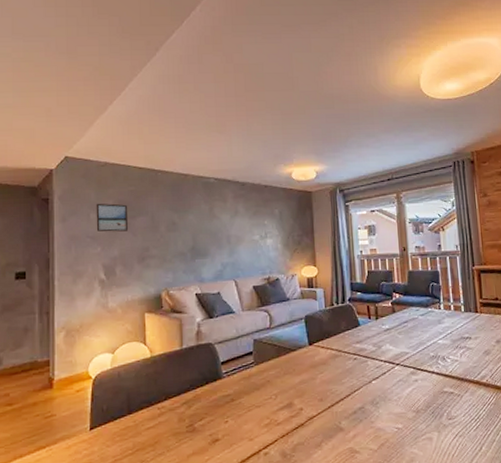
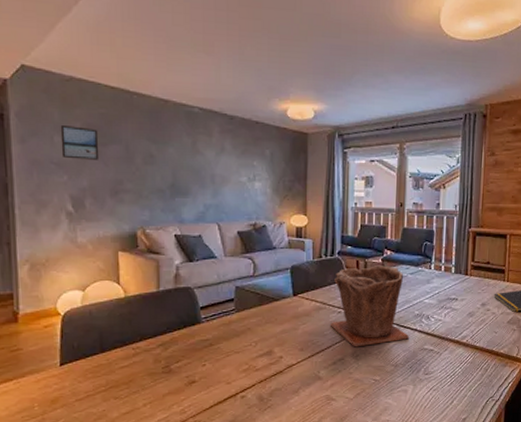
plant pot: none [347,309,428,394] -> present [331,266,410,347]

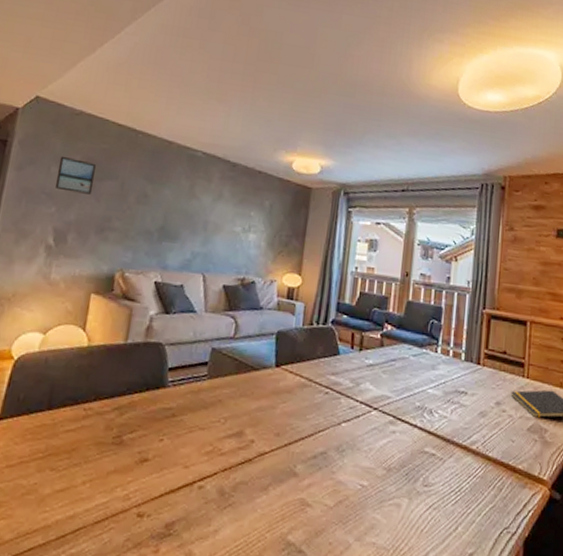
plant pot: present [331,266,410,347] -> none [315,341,408,440]

